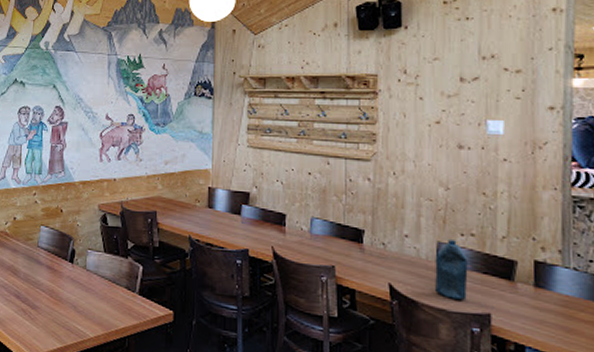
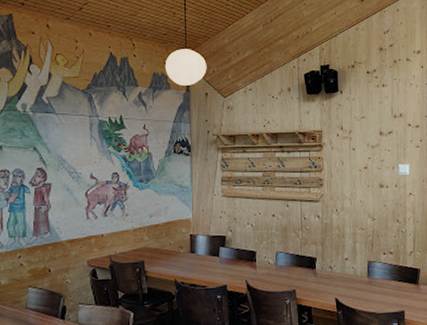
bottle: present [434,240,468,301] -> none [367,258,389,305]

